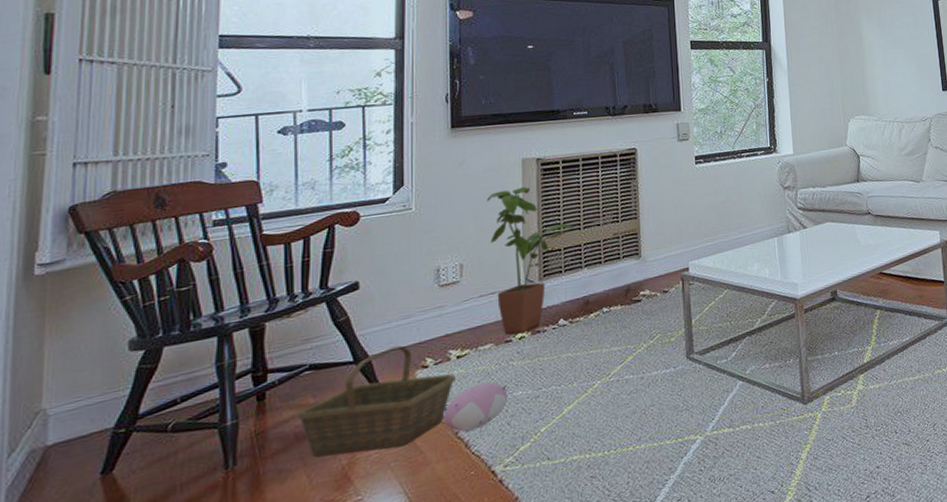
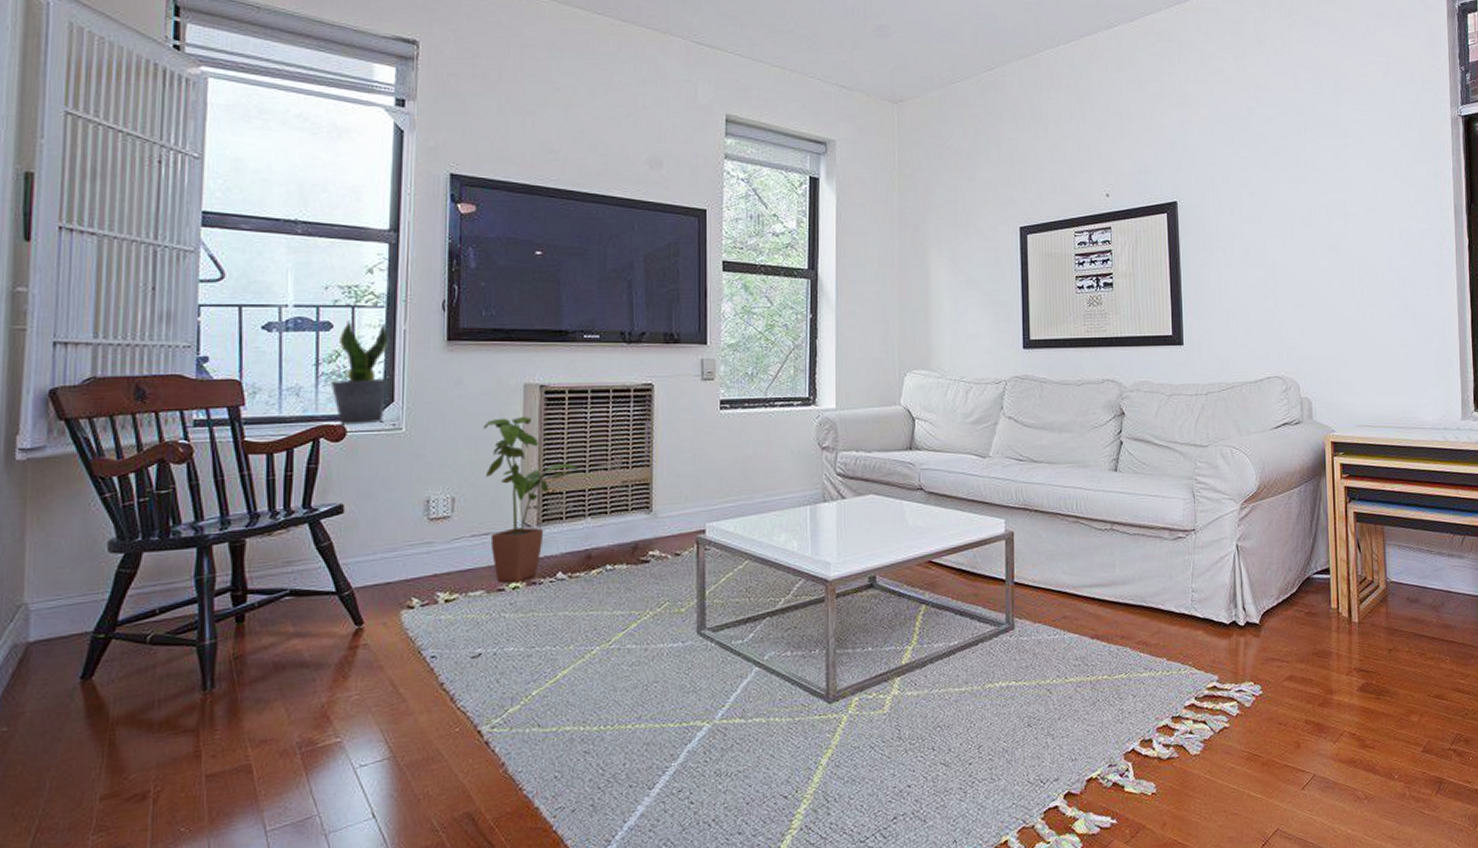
basket: present [296,345,456,457] -> none [276,581,443,692]
potted plant: none [343,118,399,211] -> present [330,321,389,425]
toy ball: present [443,382,508,432] -> none [428,633,499,684]

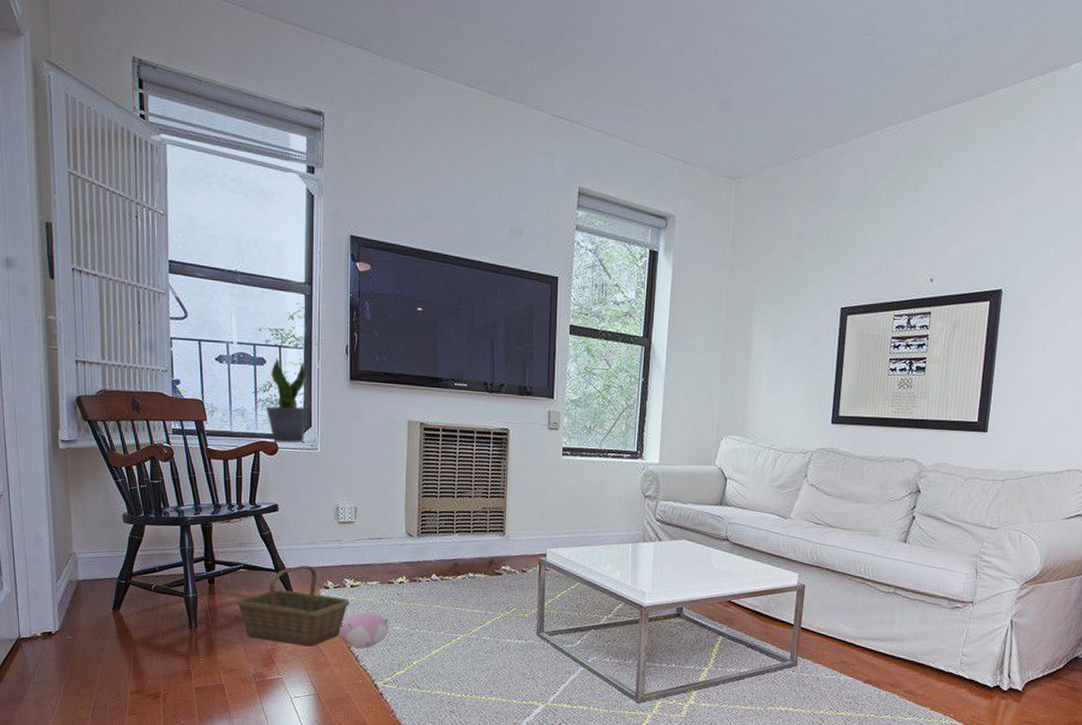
basket: none [276,581,443,692] -> present [236,565,349,647]
toy ball: none [428,633,499,684] -> present [340,612,389,648]
house plant: present [482,416,581,584] -> none [377,447,451,580]

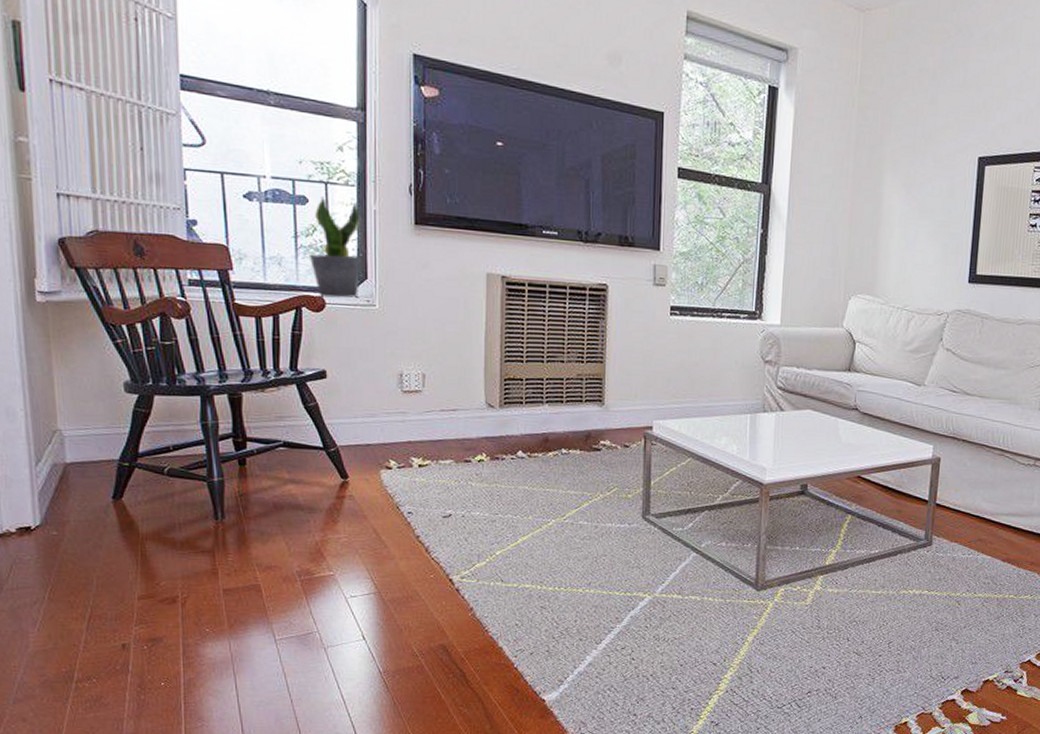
basket: present [236,565,349,647] -> none [274,442,417,537]
toy ball: present [340,612,389,648] -> none [406,496,466,537]

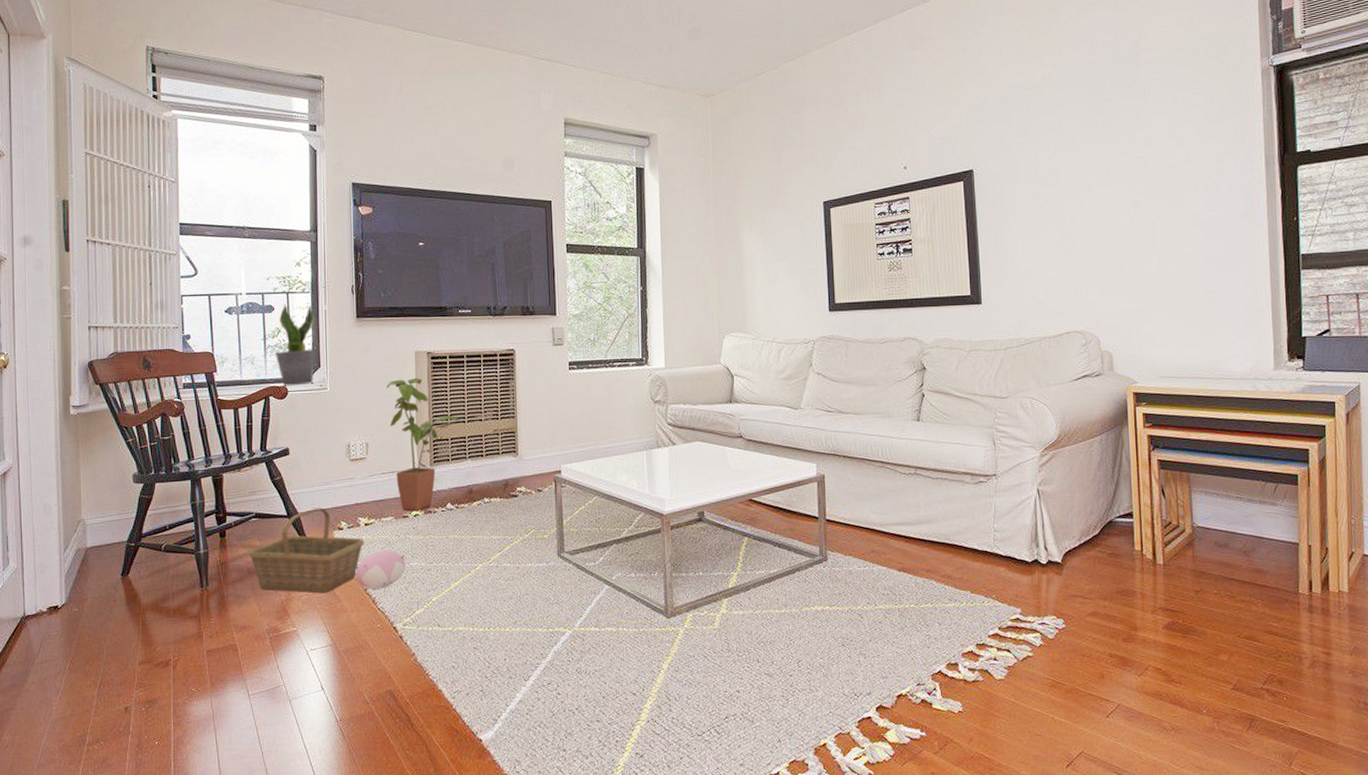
basket: none [274,442,417,537] -> present [248,508,364,594]
toy ball: none [406,496,466,537] -> present [355,550,406,589]
house plant: none [449,304,540,458] -> present [386,377,462,513]

